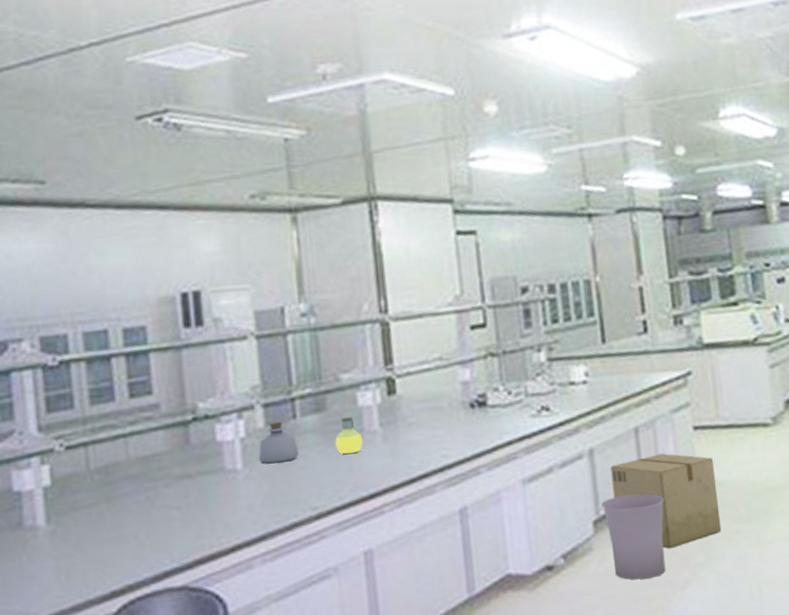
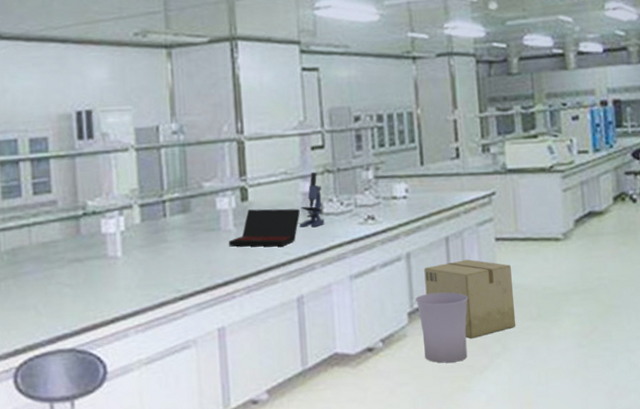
bottle: present [259,421,299,464] -> none [135,219,167,253]
jar: present [335,417,363,455] -> none [197,218,220,249]
laptop: none [374,401,460,451] -> present [229,208,300,247]
microscope: none [460,356,490,424] -> present [300,172,324,228]

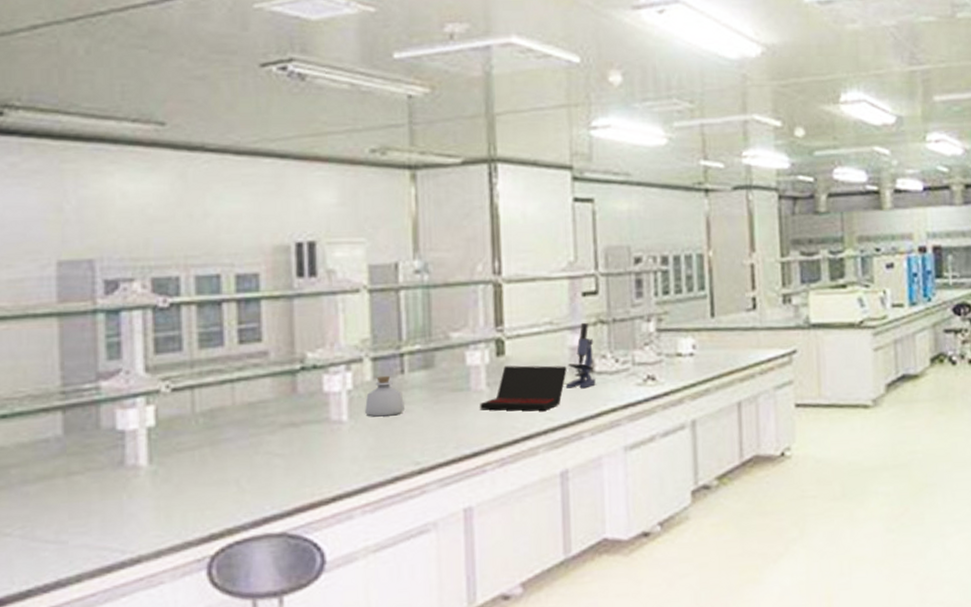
bottle: none [135,219,167,253] -> present [365,375,404,417]
waste bin: present [415,292,469,363] -> none [701,467,763,551]
cardboard box: present [424,259,516,339] -> none [711,428,817,522]

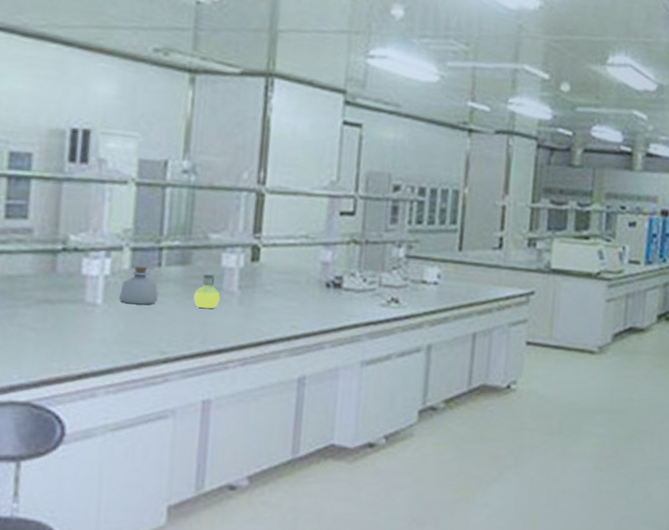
jar: none [441,375,469,412] -> present [193,274,220,309]
laptop: present [480,365,567,411] -> none [229,272,317,318]
microscope: present [566,322,596,389] -> none [314,240,345,303]

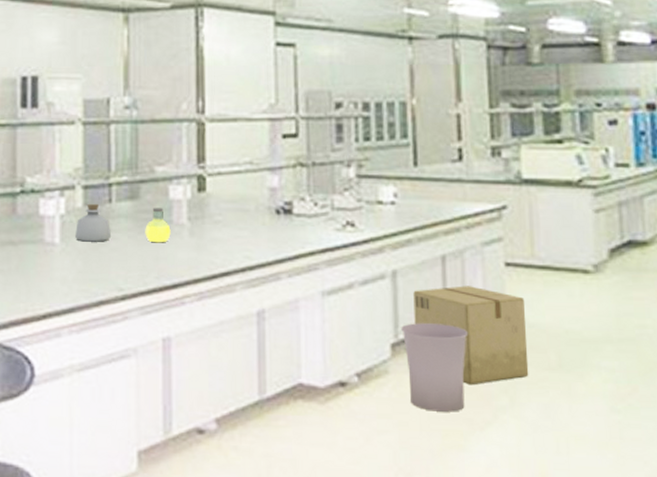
waste bin: none [429,392,487,470] -> present [401,323,469,412]
cardboard box: none [442,360,538,448] -> present [413,286,529,386]

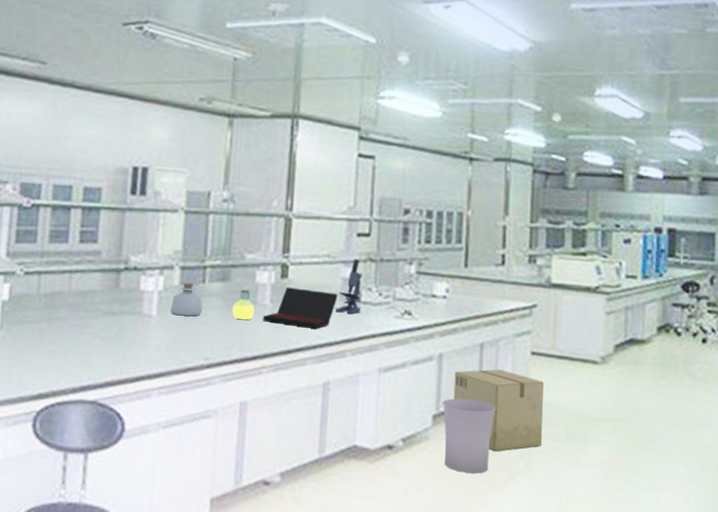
laptop: none [181,202,266,249] -> present [263,287,338,329]
microscope: none [265,164,294,230] -> present [336,258,363,315]

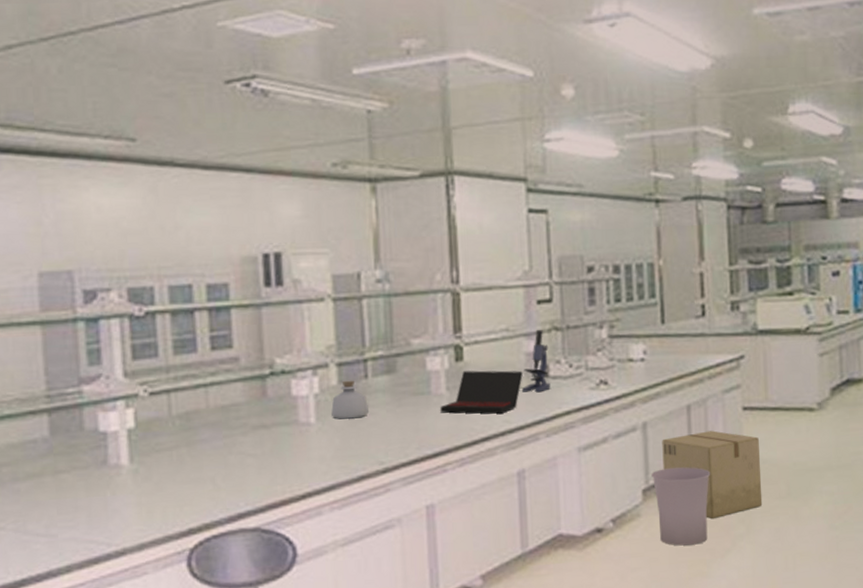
jar: present [232,289,255,320] -> none [403,380,430,415]

